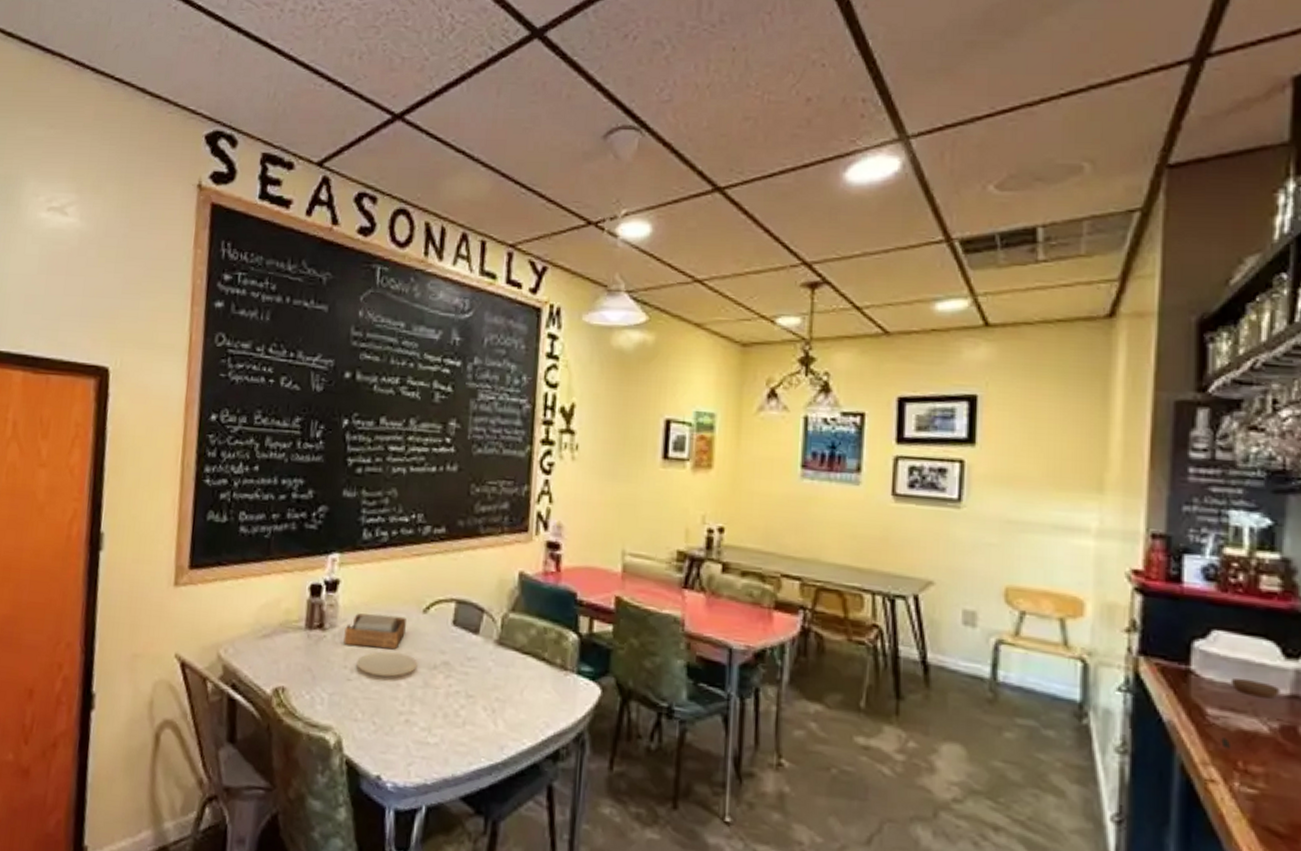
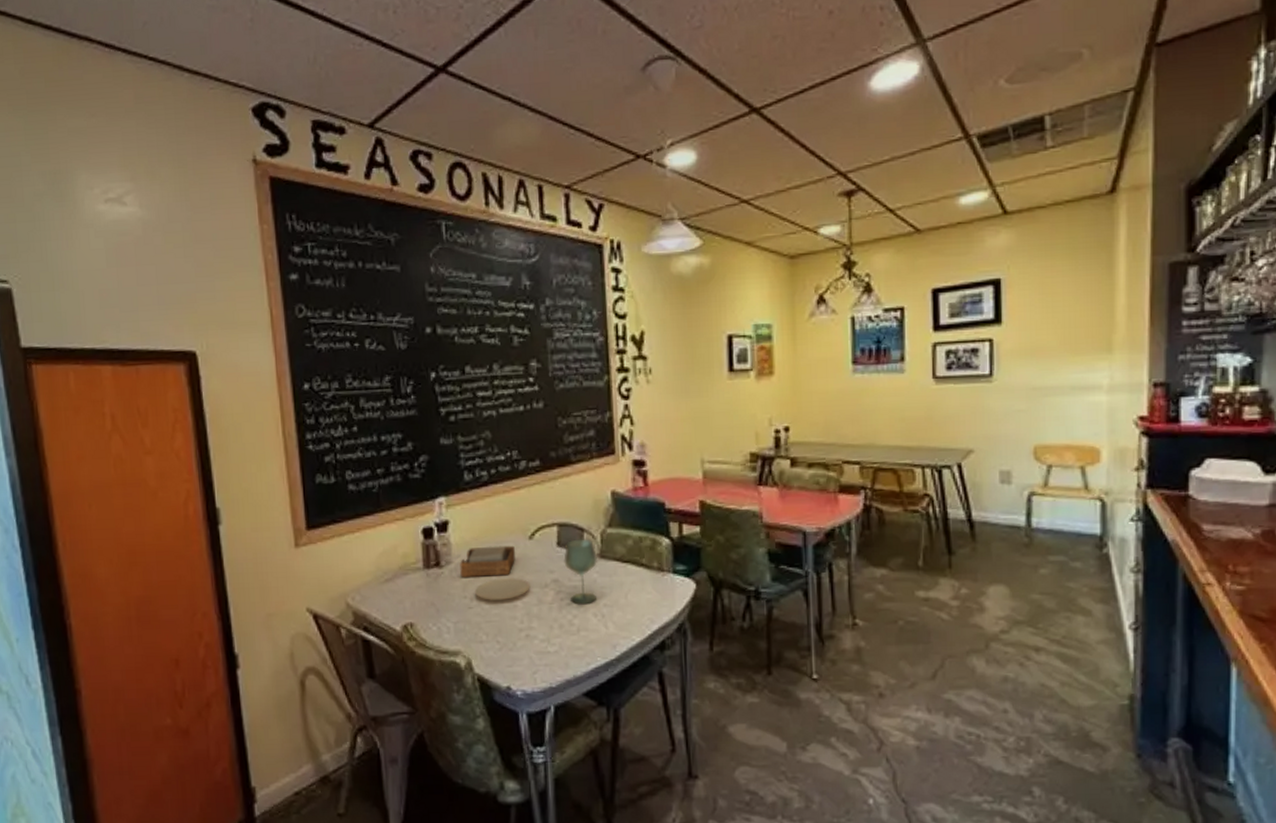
wine glass: none [457,620,496,696] -> present [564,538,598,605]
jar: present [1221,678,1280,749] -> none [1215,496,1261,557]

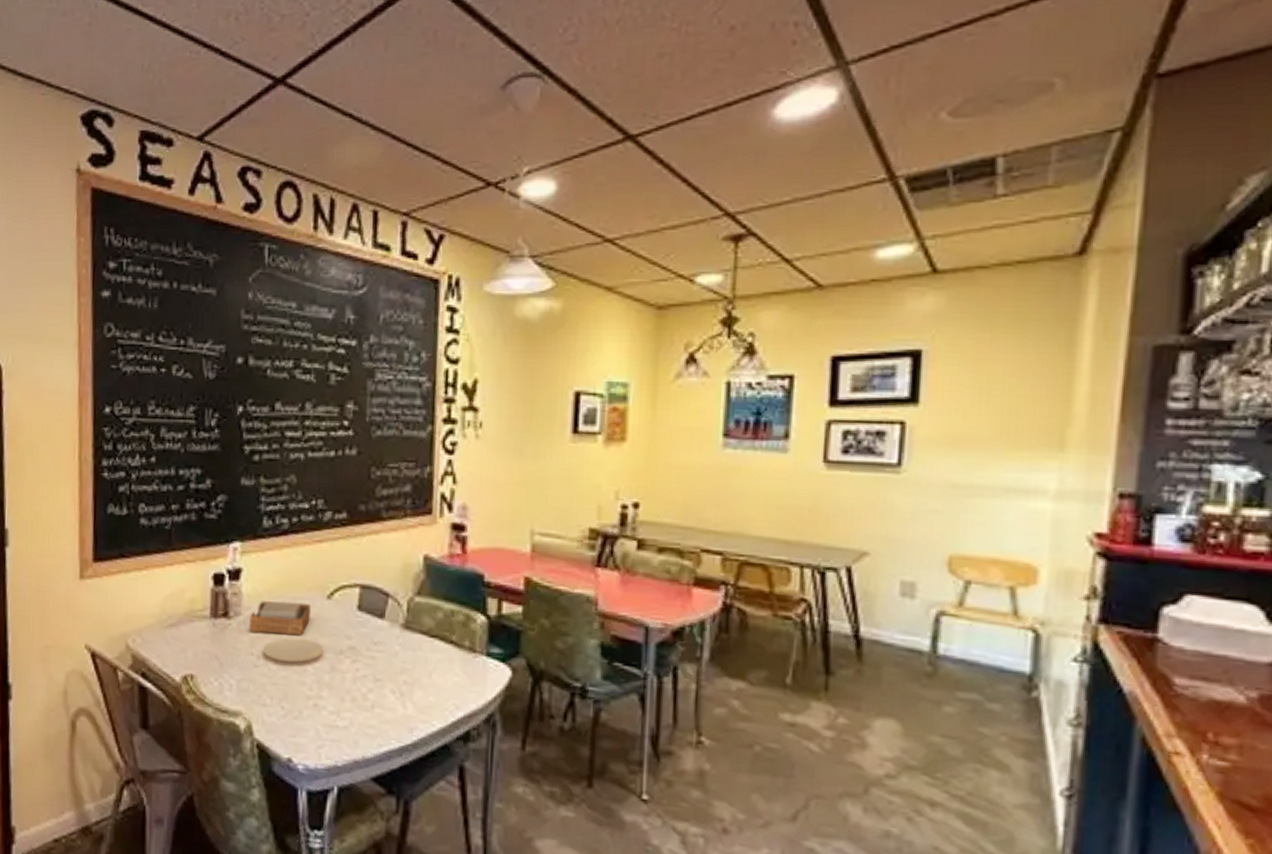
wine glass: present [564,538,598,605] -> none [363,604,402,679]

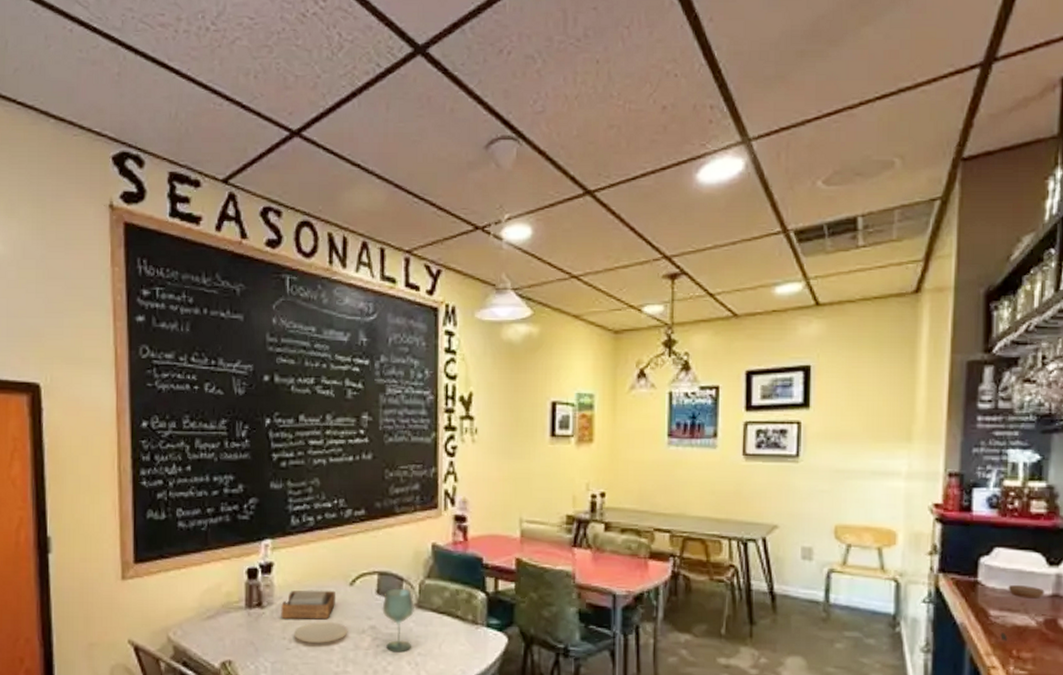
wine glass: none [363,604,402,679] -> present [382,588,415,653]
jar: none [1189,646,1262,721] -> present [1000,585,1045,642]

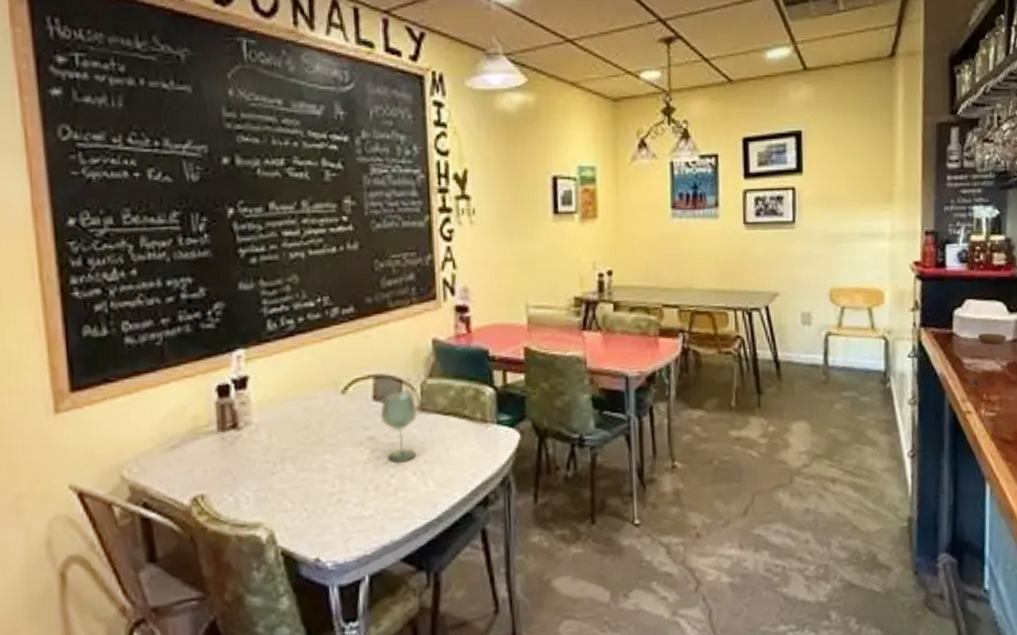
napkin holder: present [281,590,336,620] -> none [261,401,327,439]
plate: present [294,622,348,643] -> none [279,437,343,464]

